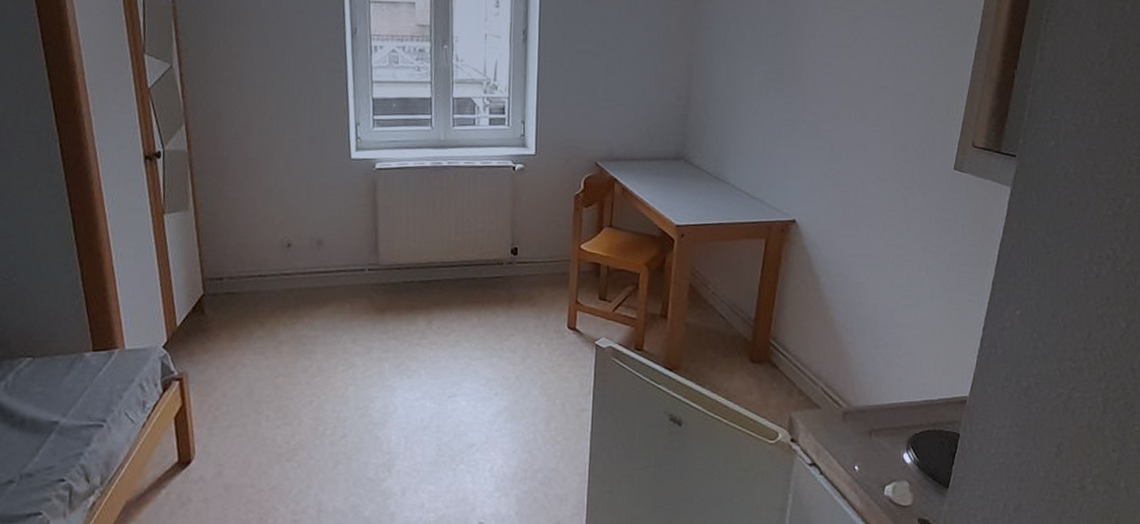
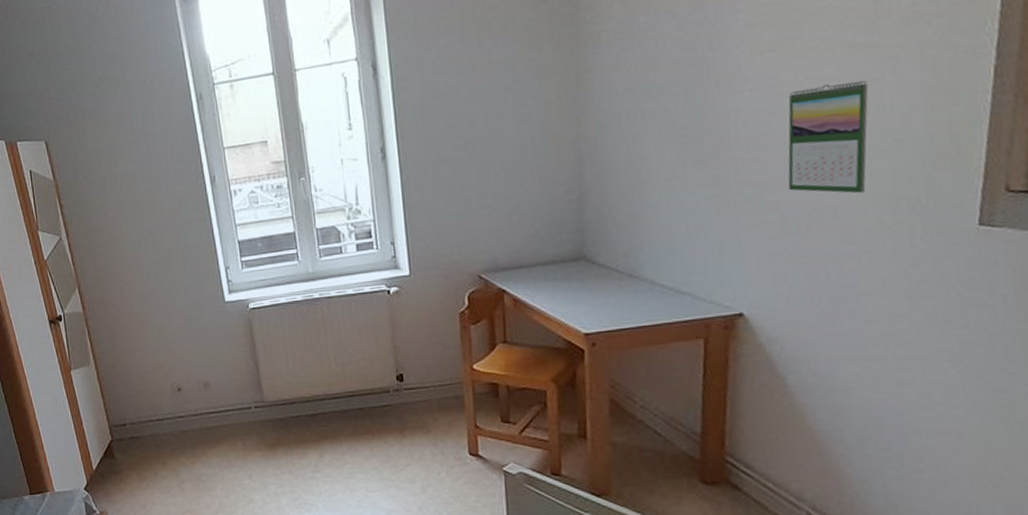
calendar: none [838,43,898,134] -> present [788,80,869,194]

